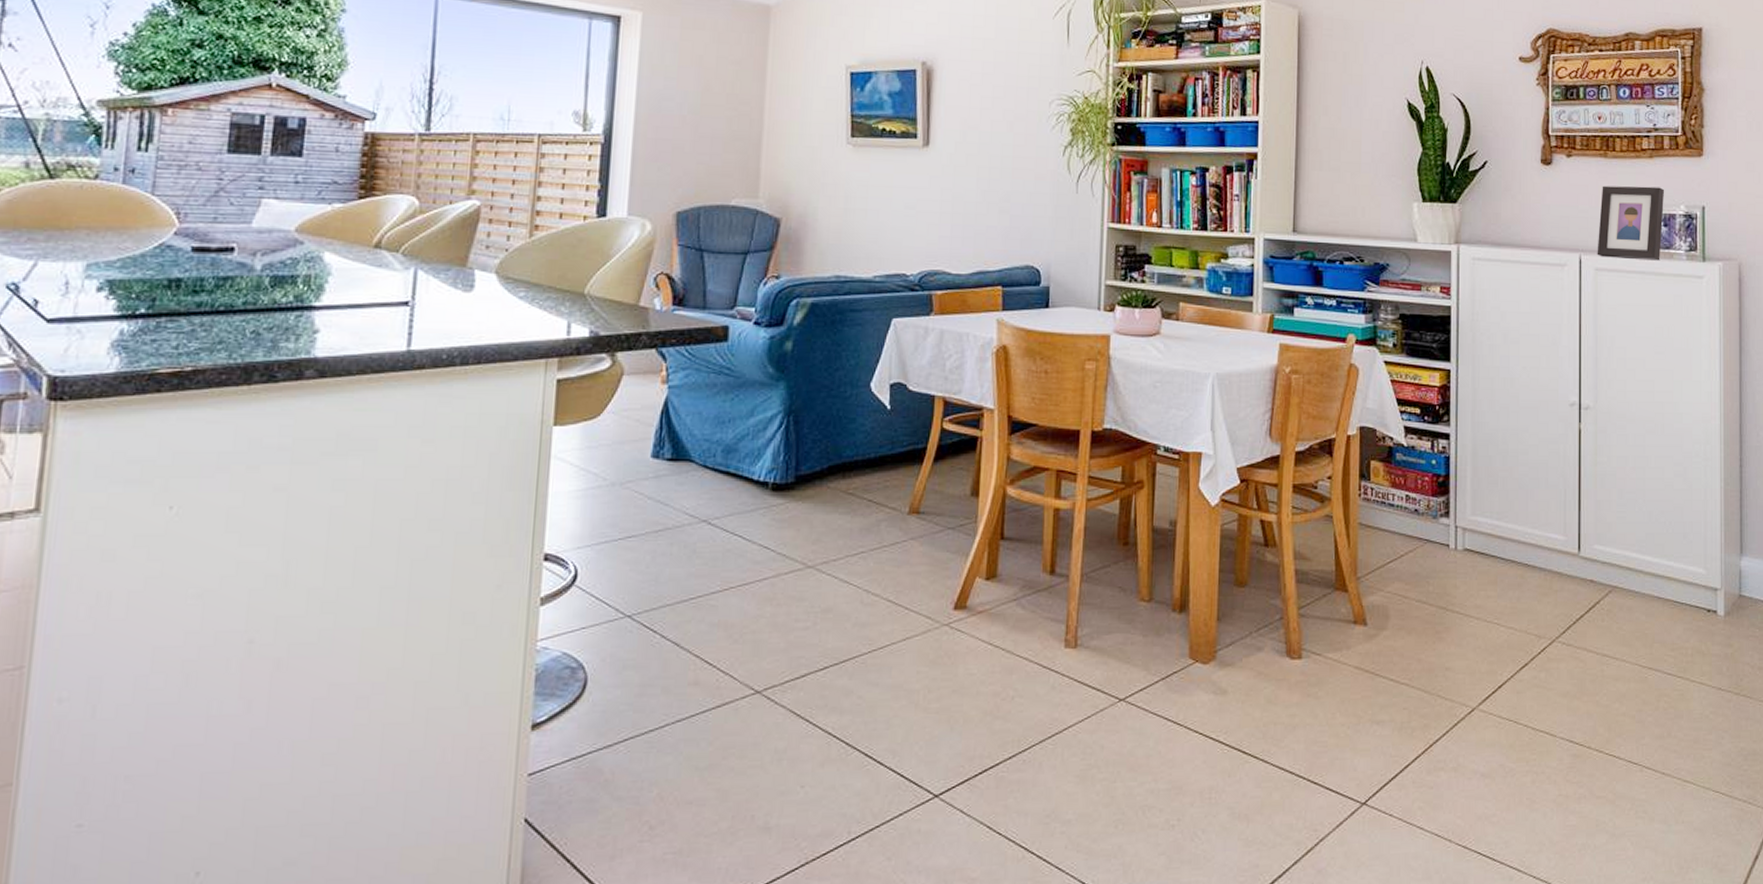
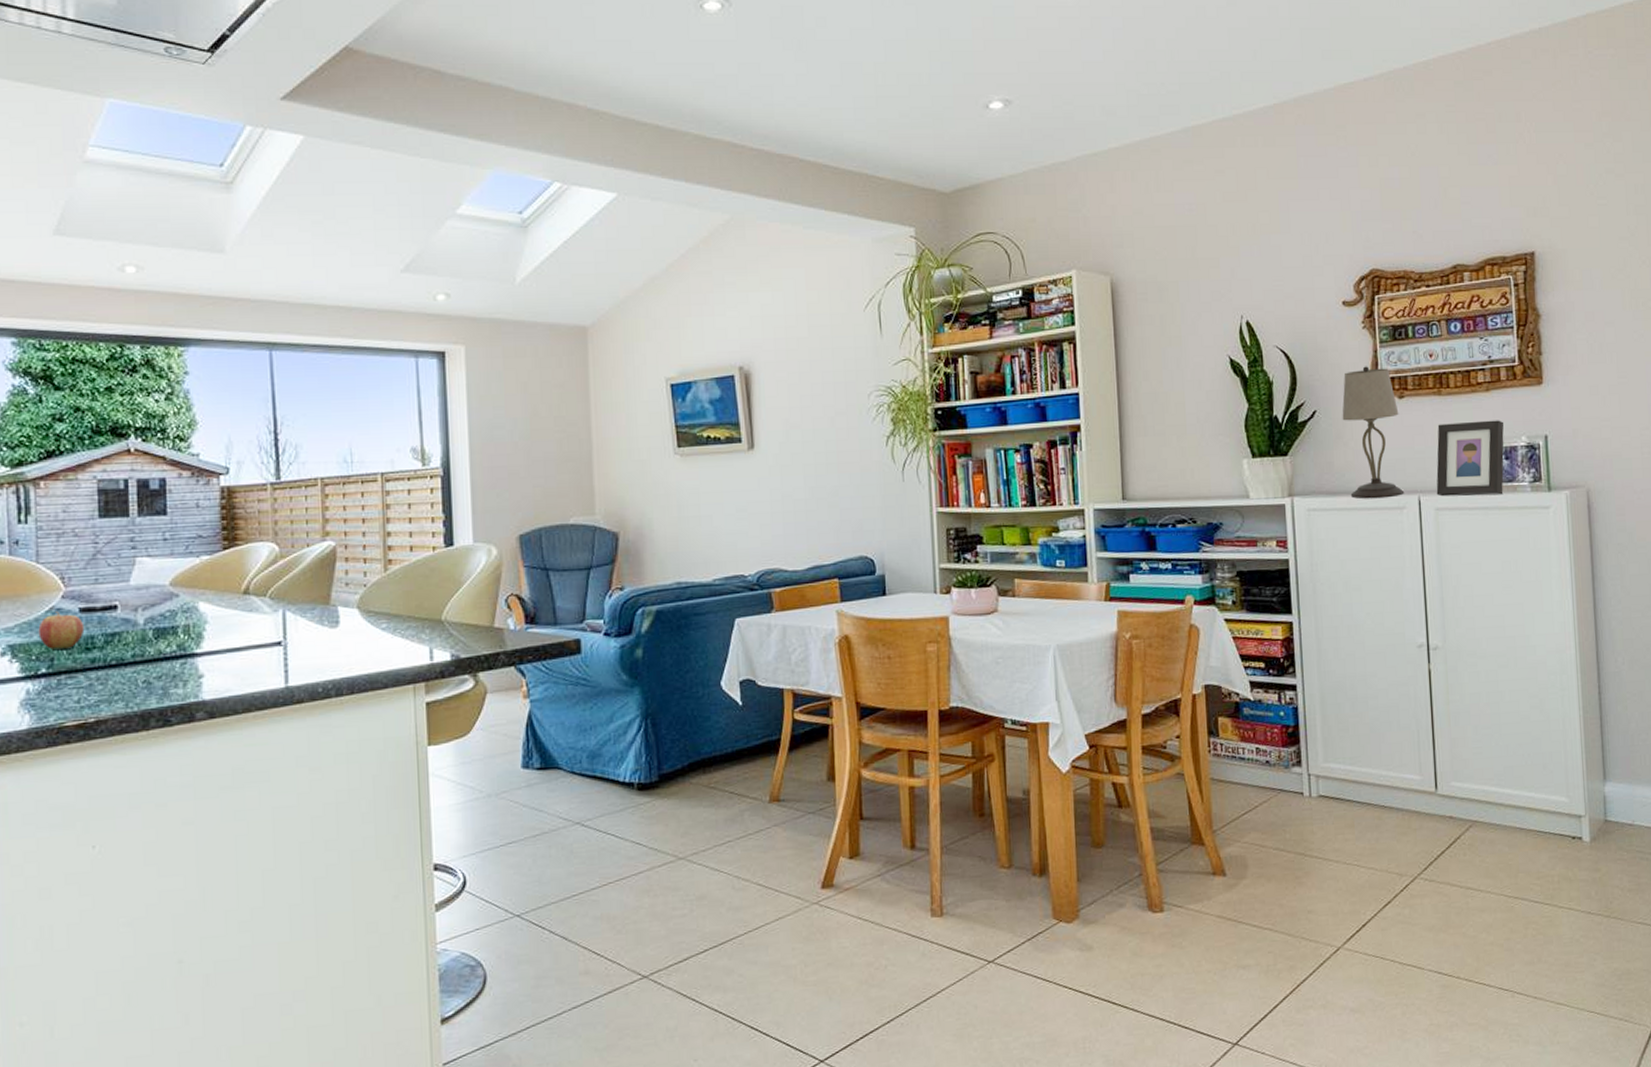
fruit: none [142,248,195,289] -> present [38,611,85,650]
table lamp: none [1512,122,1567,254] -> present [1342,366,1405,500]

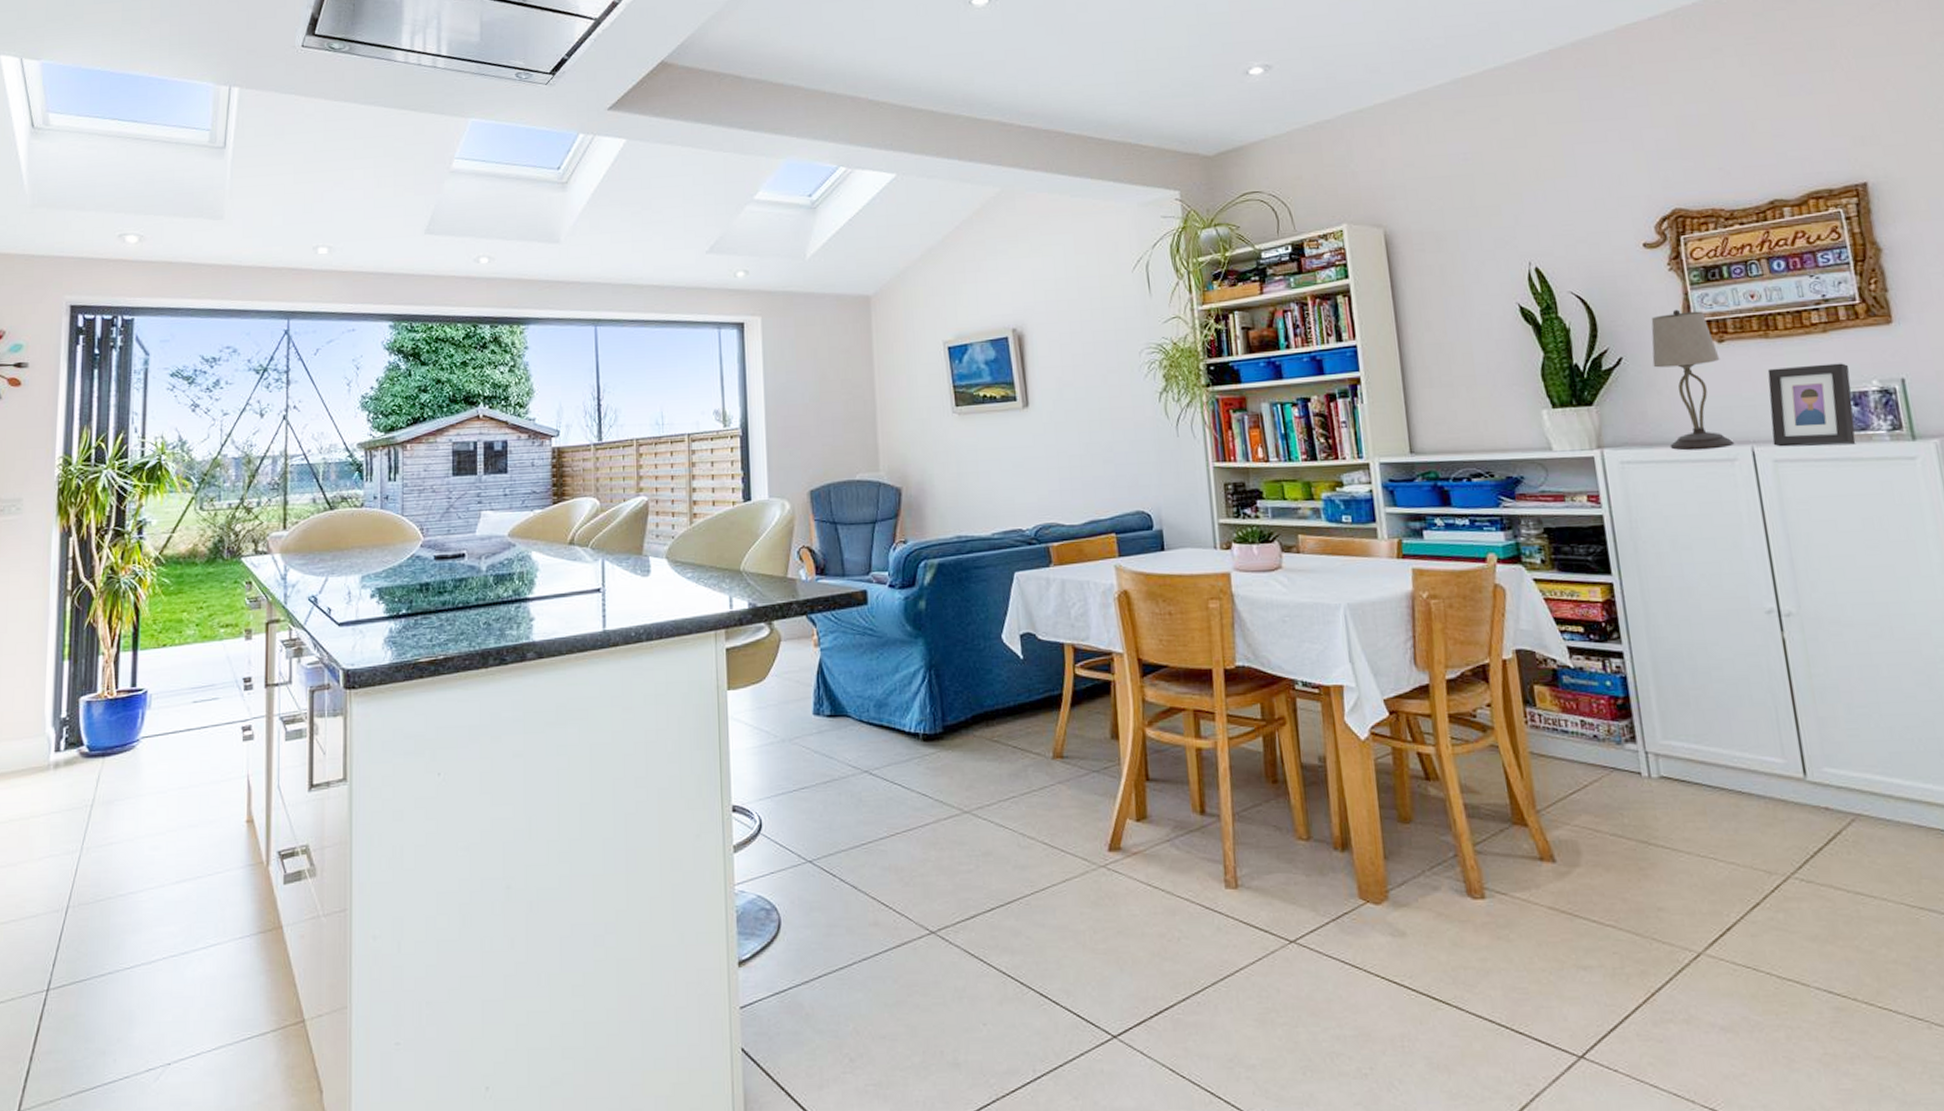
fruit: present [38,611,85,650] -> none [401,559,438,593]

